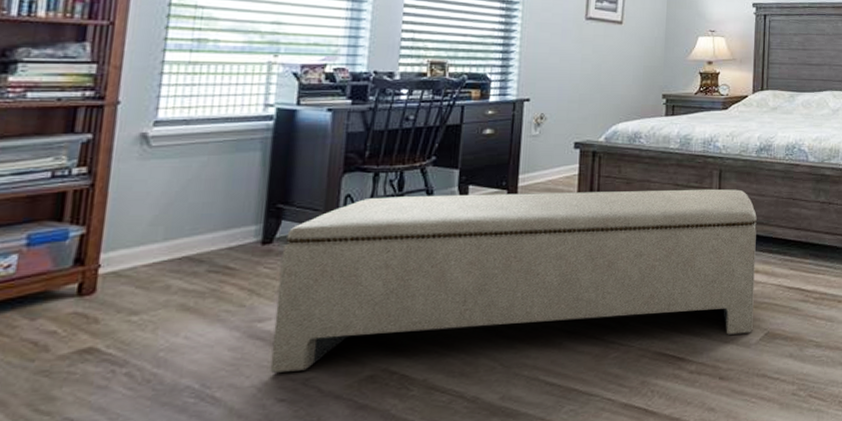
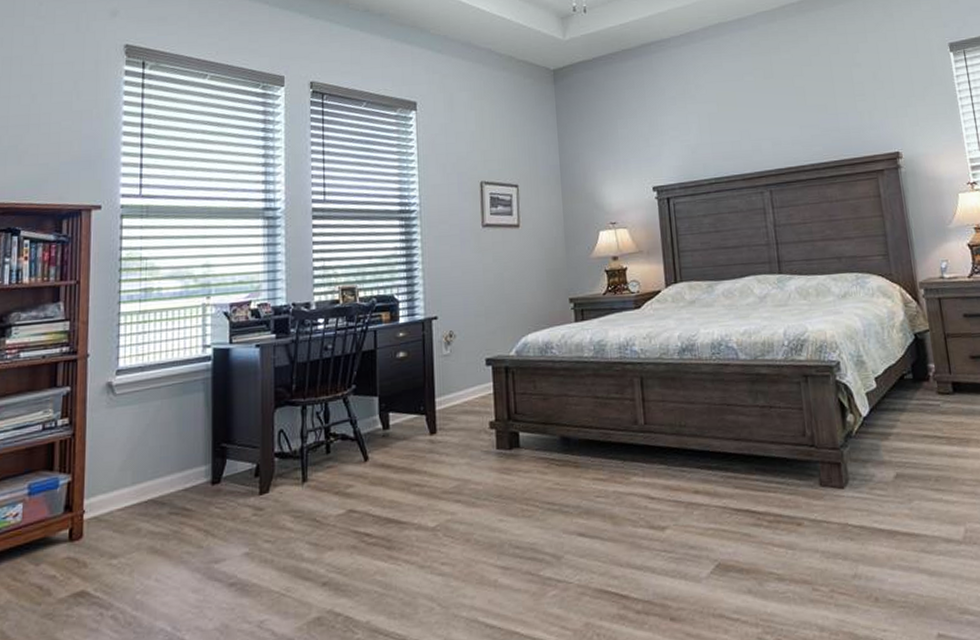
bench: present [270,189,757,373] -> none [229,398,701,615]

